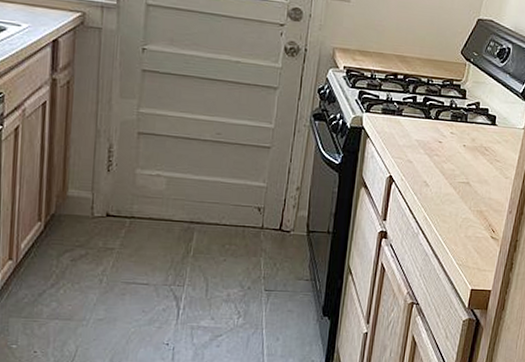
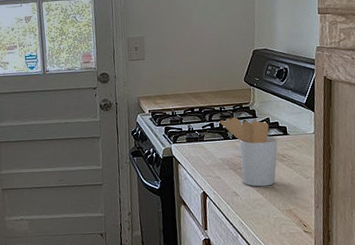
utensil holder: none [424,93,484,181] -> present [220,117,278,187]

